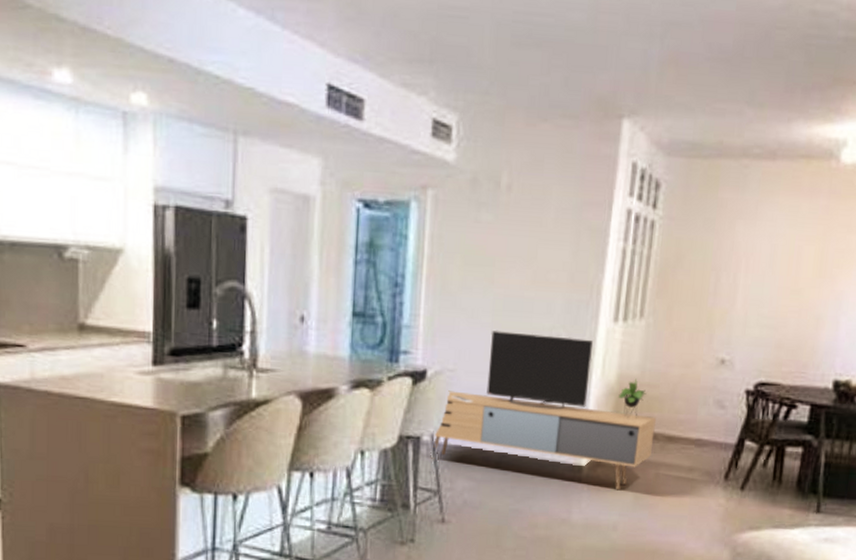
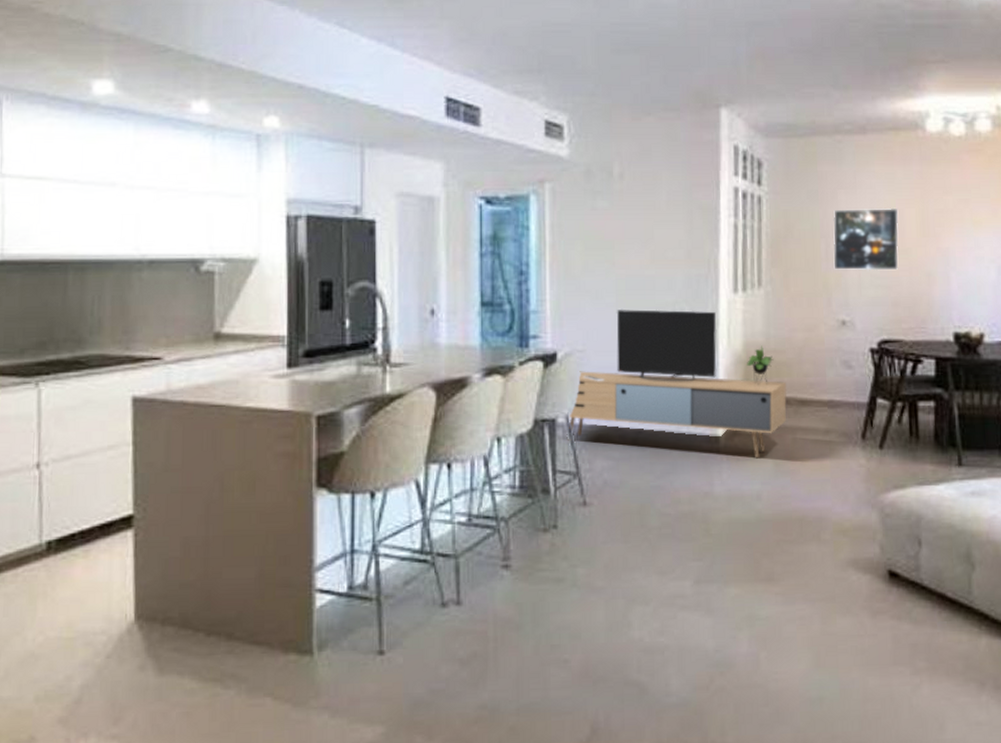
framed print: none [720,242,797,310] -> present [833,207,899,271]

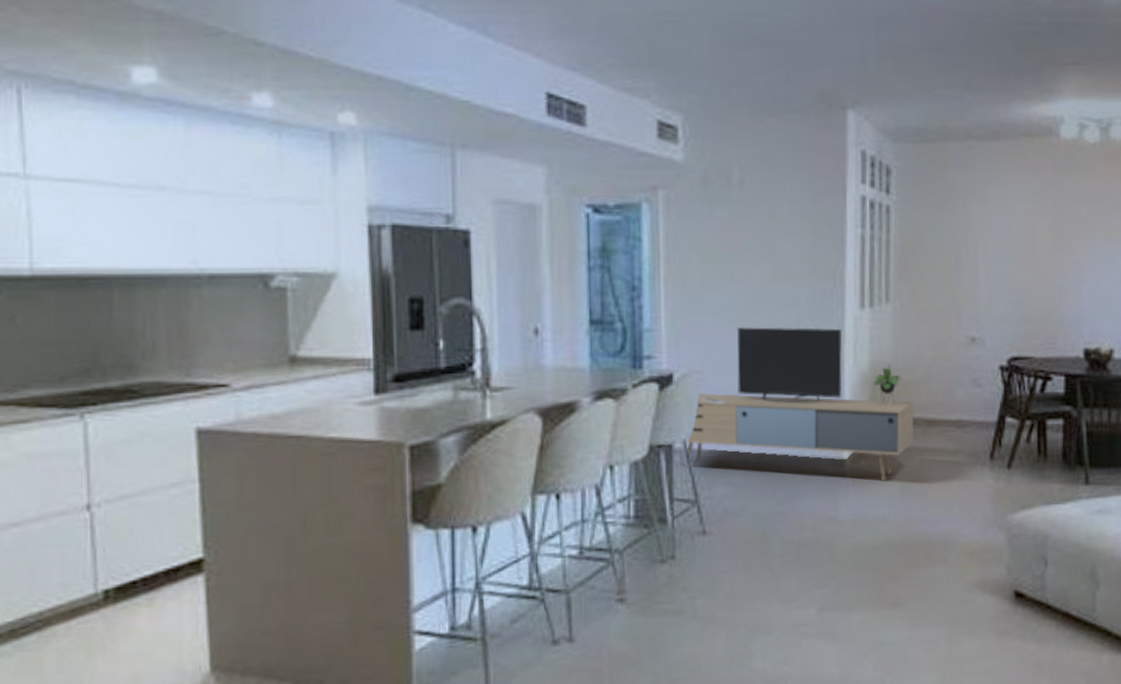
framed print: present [833,207,899,271] -> none [963,218,1031,285]

